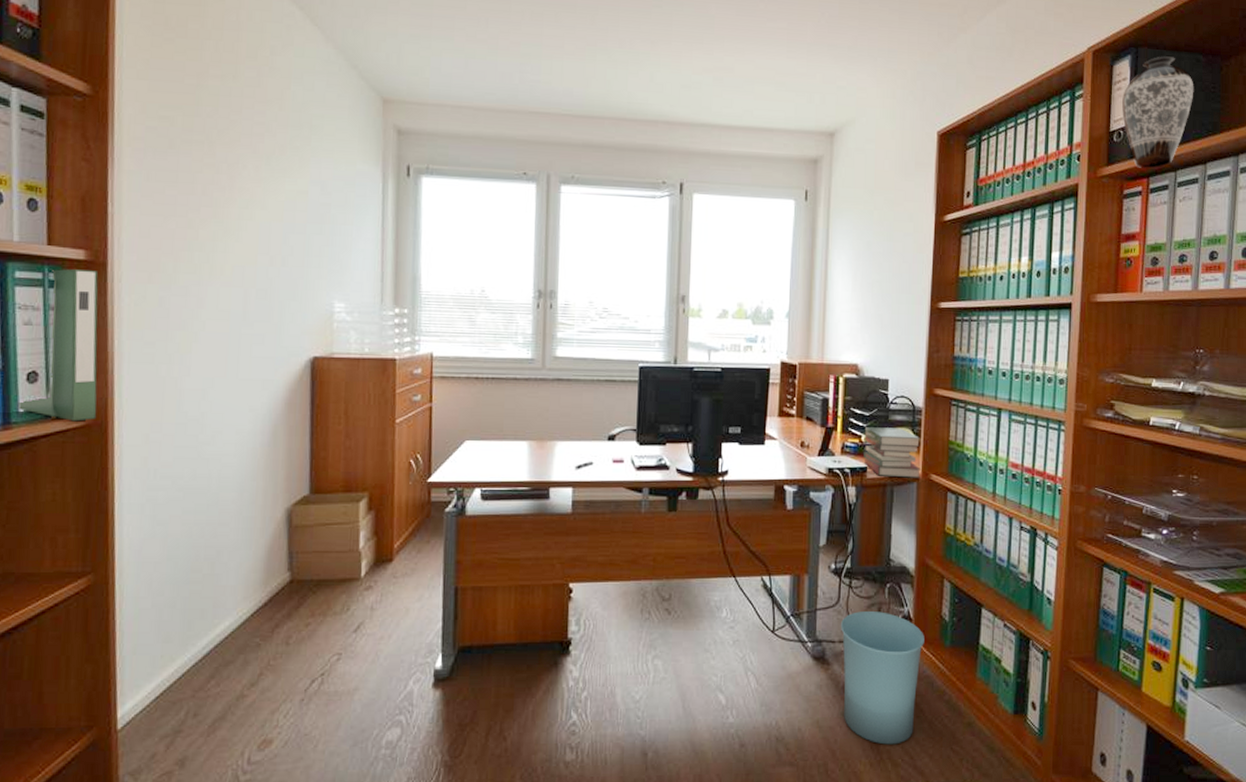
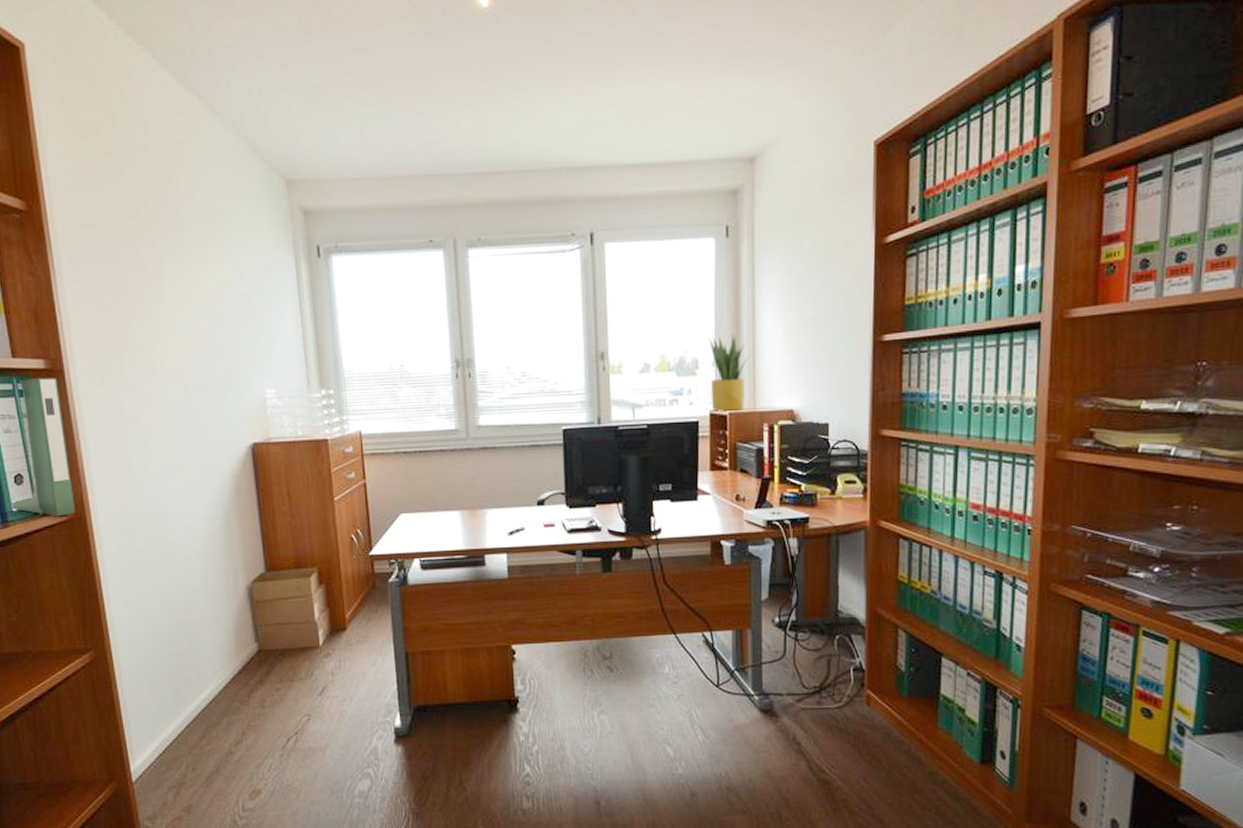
planter: none [782,289,820,361] -> present [709,333,749,411]
waste bin: present [840,610,924,745] -> none [787,662,879,794]
books: present [864,427,920,478] -> none [804,474,868,527]
decorative vase: present [1122,56,1194,169] -> none [1102,10,1198,154]

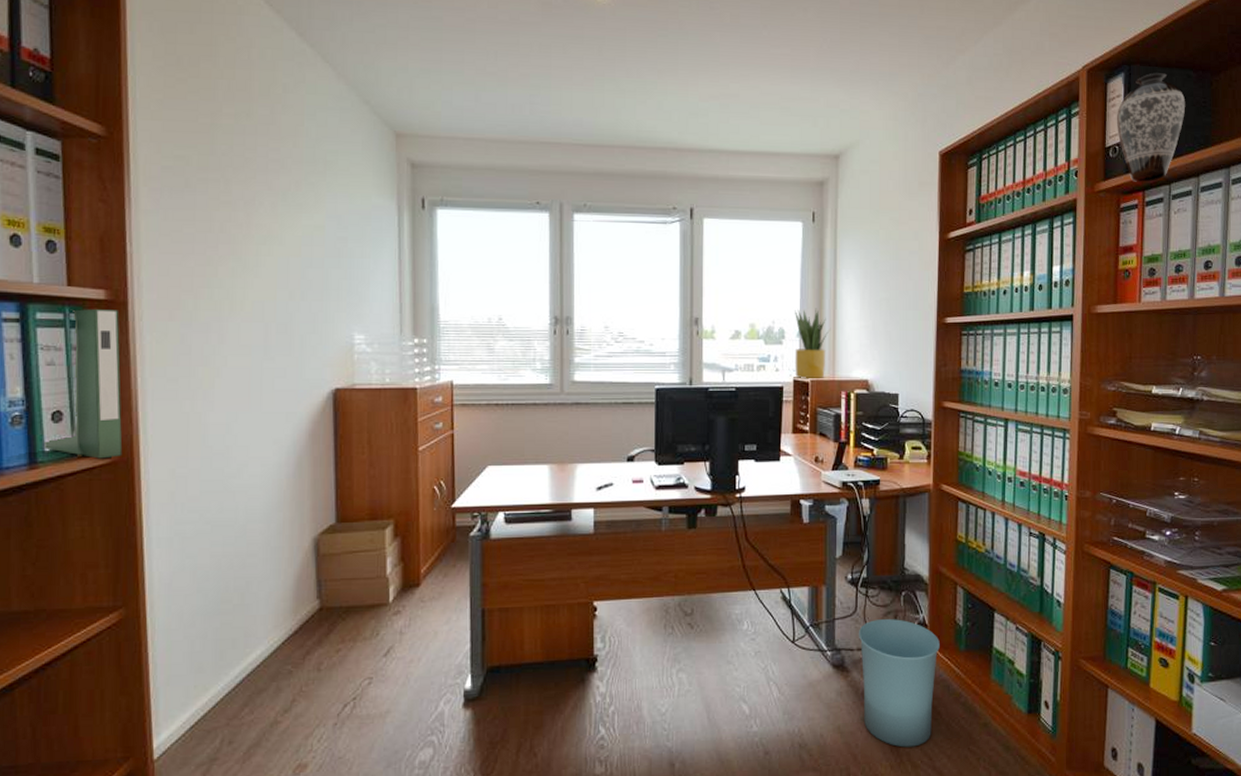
waste bin: none [787,662,879,794] -> present [858,618,940,747]
decorative vase: none [1102,10,1198,154] -> present [1117,73,1186,182]

